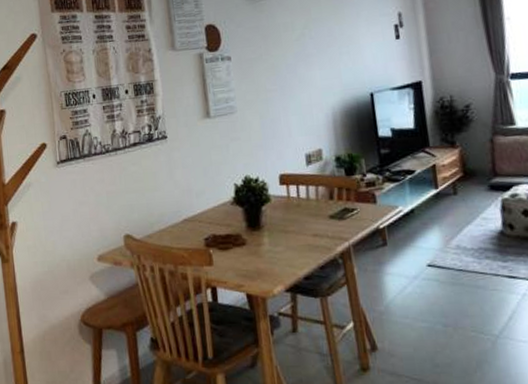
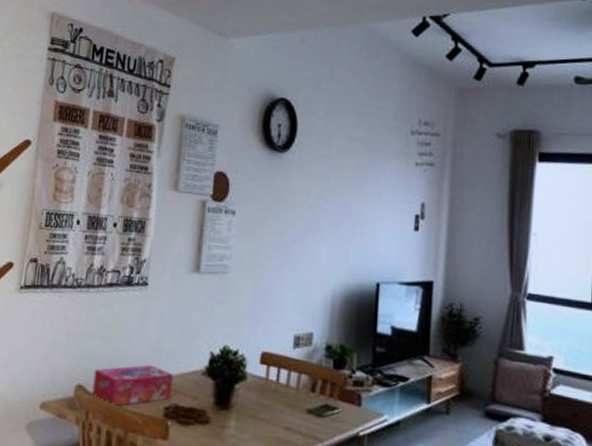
tissue box: none [137,205,209,247] -> present [91,364,174,407]

